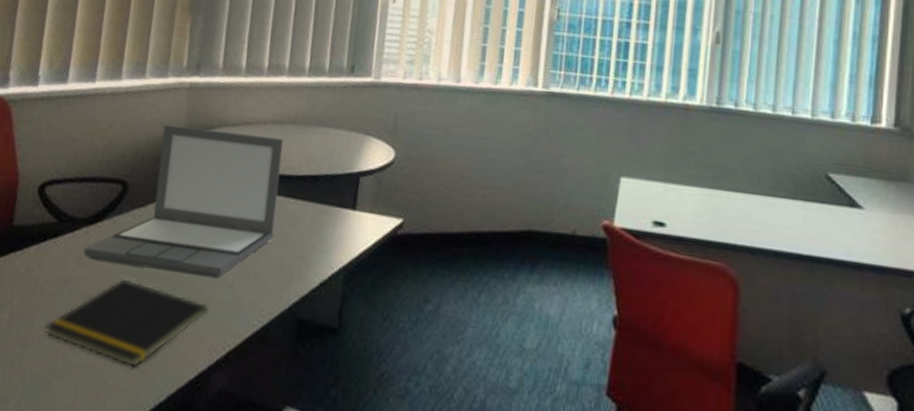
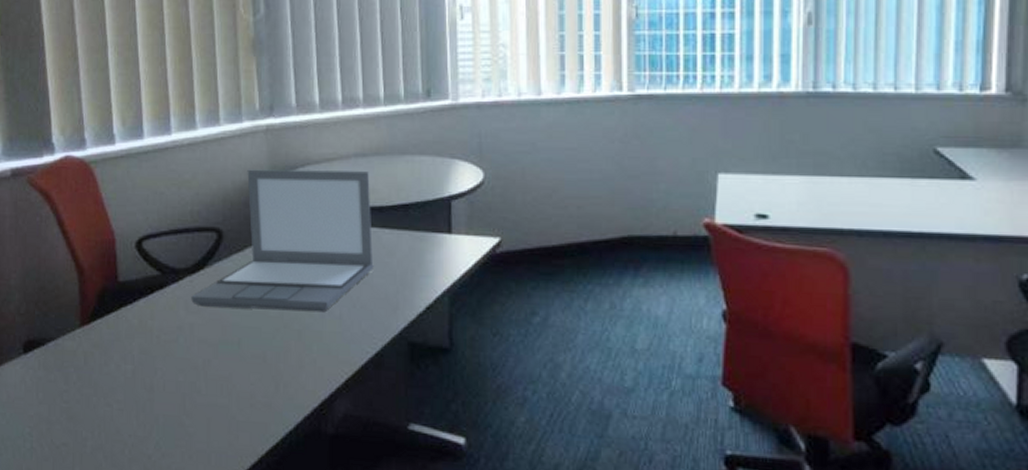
notepad: present [45,278,209,367] -> none [168,321,322,401]

